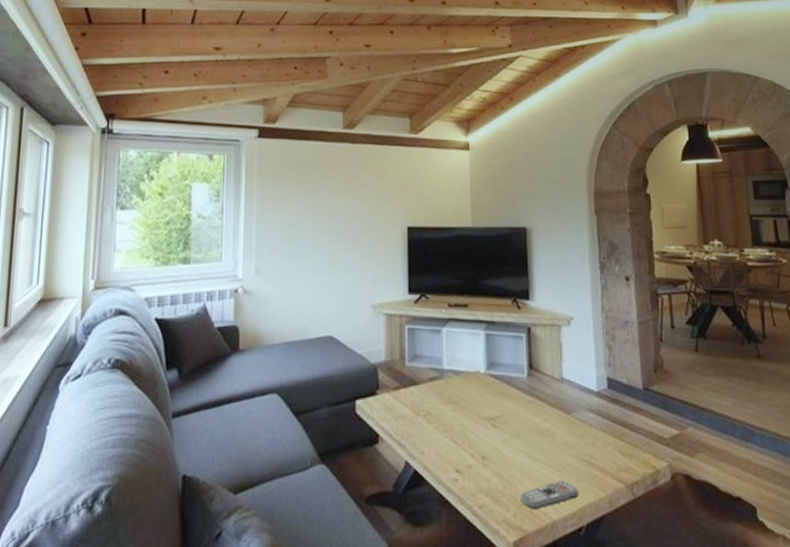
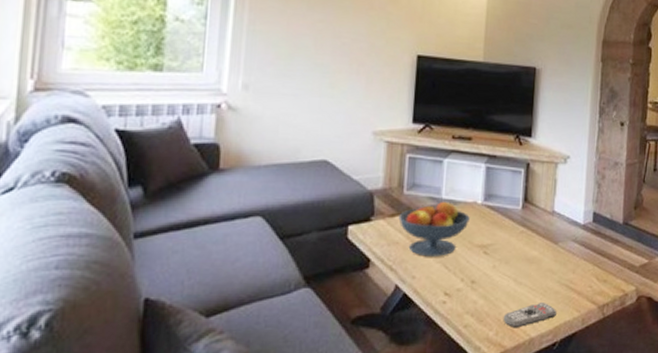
fruit bowl: none [403,371,474,431] -> present [398,201,470,257]

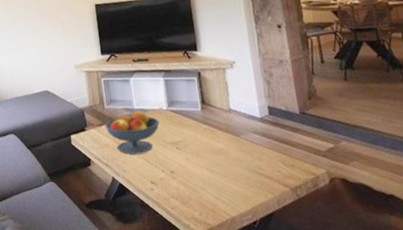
remote control: present [503,301,556,327] -> none [203,186,251,208]

